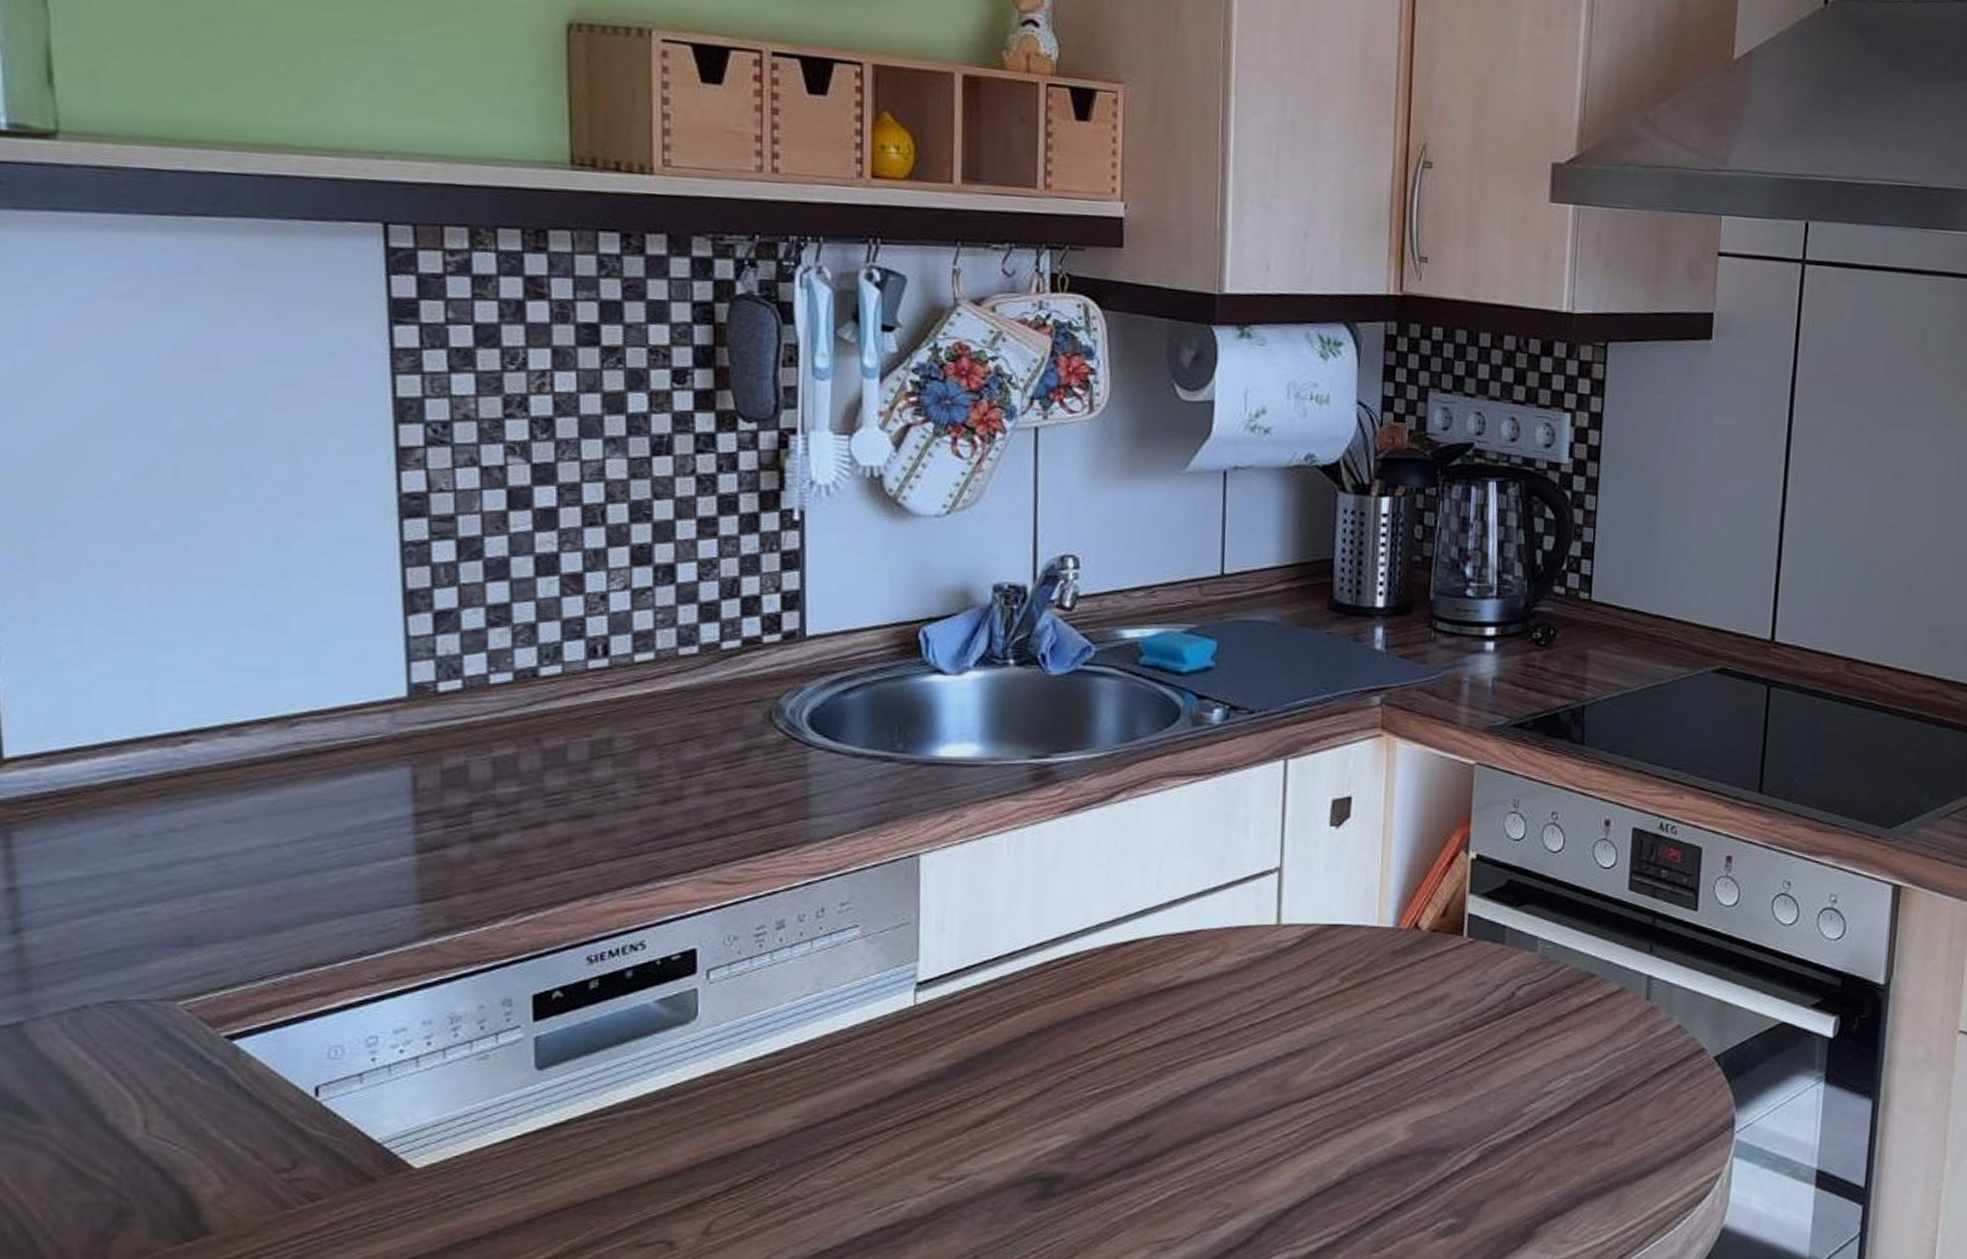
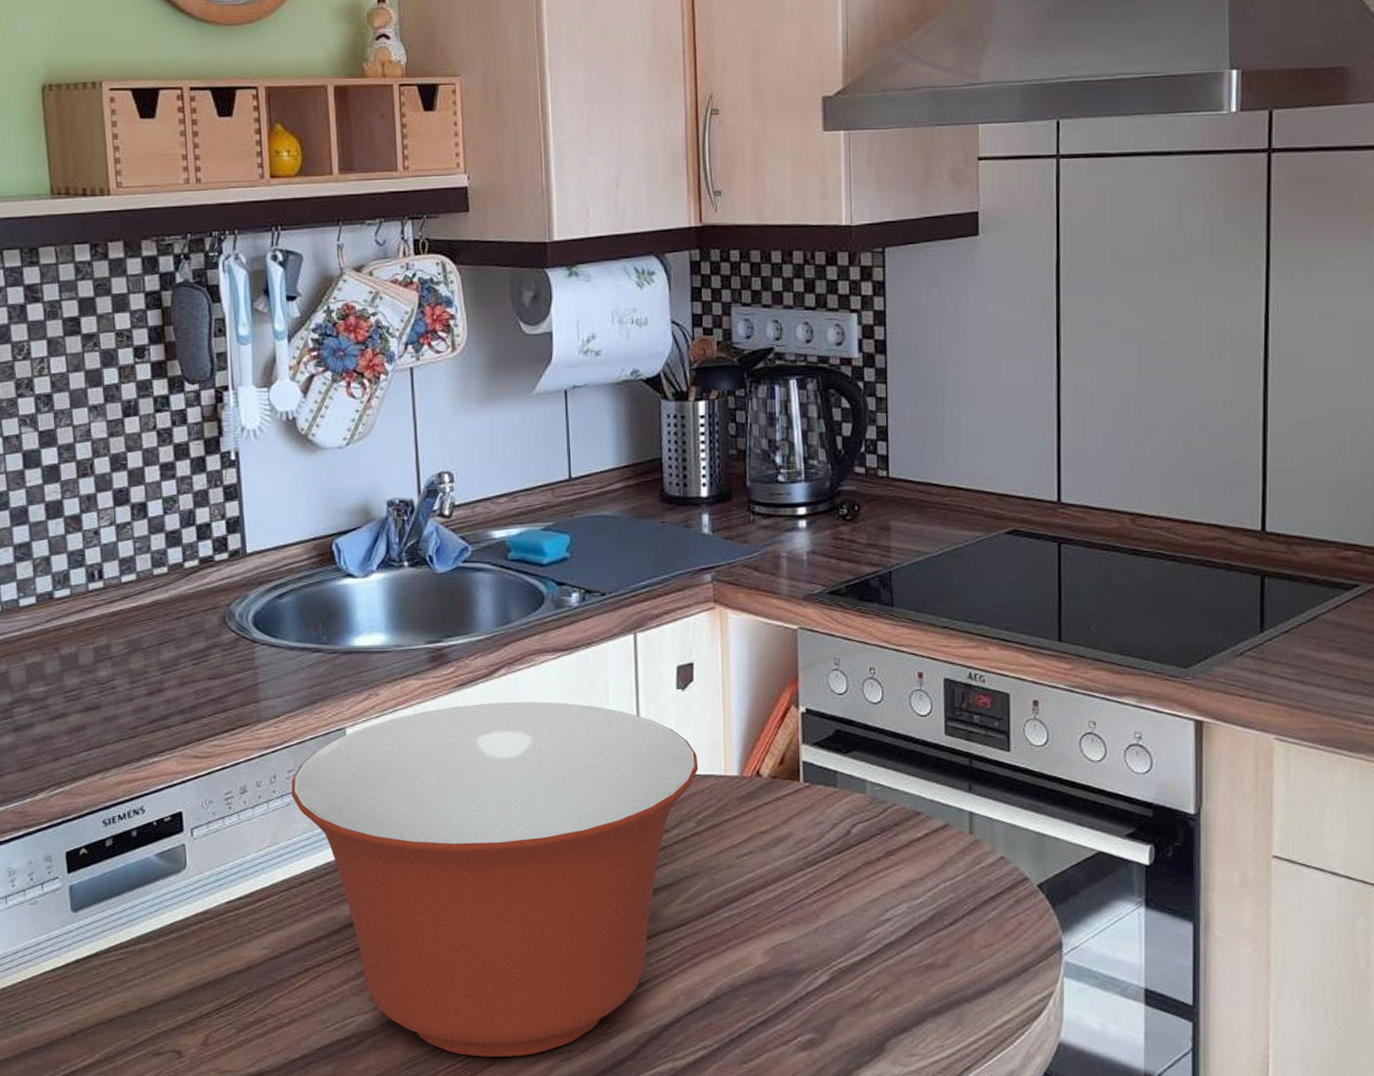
mixing bowl: none [843,832,1348,1247] -> present [291,702,699,1057]

